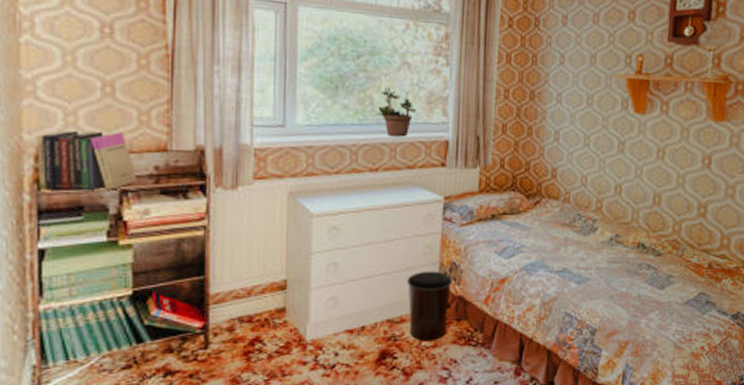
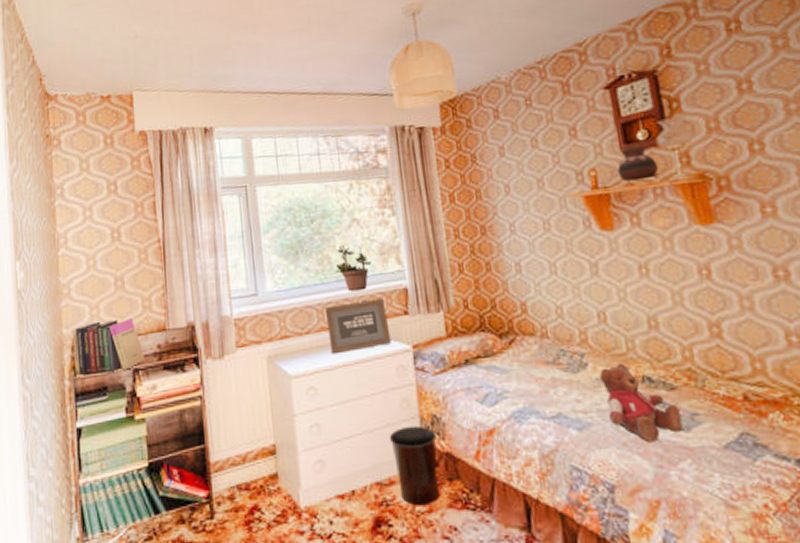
picture frame: none [359,147,425,197] -> present [324,298,391,355]
teddy bear: none [604,231,660,297] -> present [599,363,685,443]
vase: none [661,40,695,73] -> present [618,144,659,182]

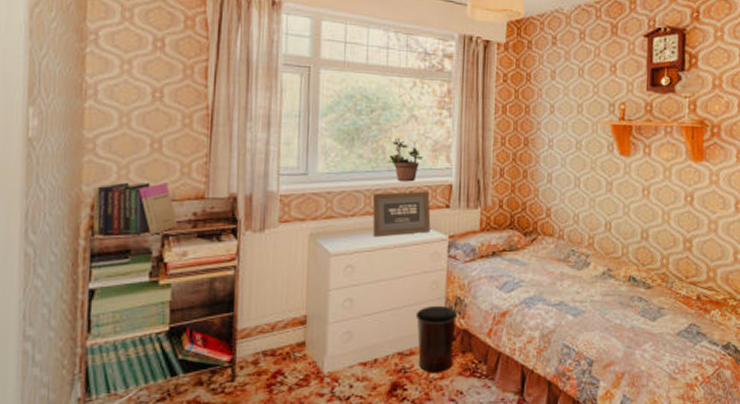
teddy bear: present [599,363,685,443] -> none [597,265,652,329]
vase: present [618,144,659,182] -> none [642,89,673,118]

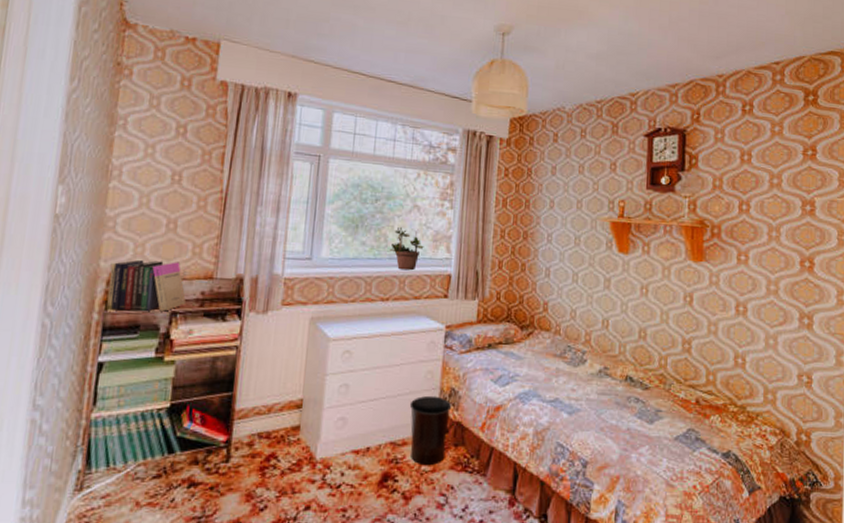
picture frame: present [372,191,431,237] -> none [371,280,429,324]

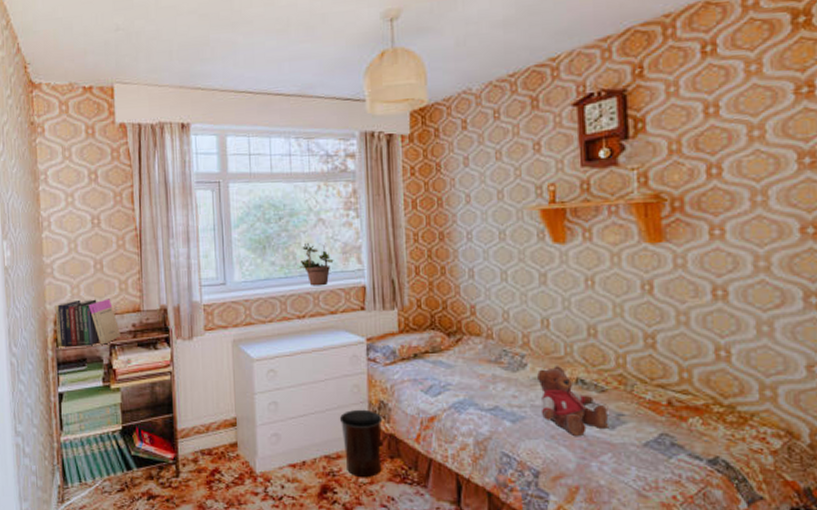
teddy bear: none [593,363,649,430] -> present [536,366,609,437]

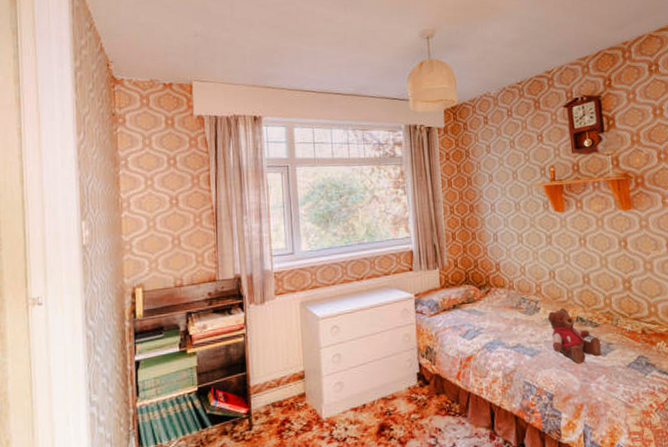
books: present [55,299,122,347] -> none [133,271,198,318]
potted plant: present [300,242,334,286] -> none [358,215,386,253]
waste bin: present [339,409,383,477] -> none [393,354,430,413]

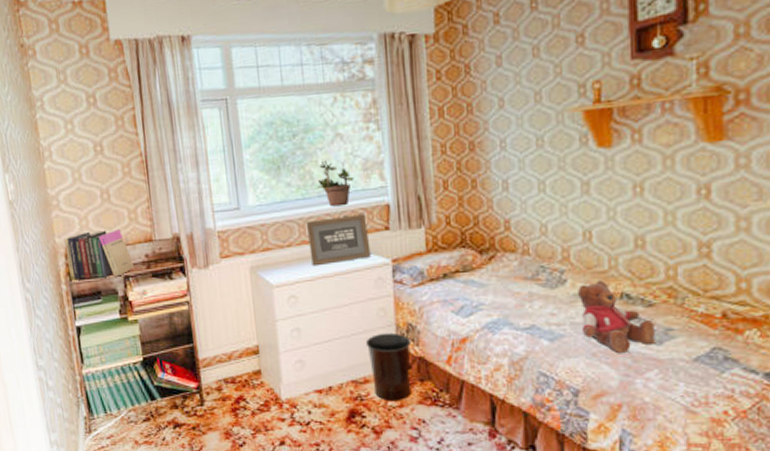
books: none [133,271,198,318] -> present [64,229,135,280]
picture frame: none [348,258,399,301] -> present [306,214,371,267]
potted plant: none [358,215,386,253] -> present [317,160,354,207]
waste bin: none [393,354,430,413] -> present [365,332,412,400]

